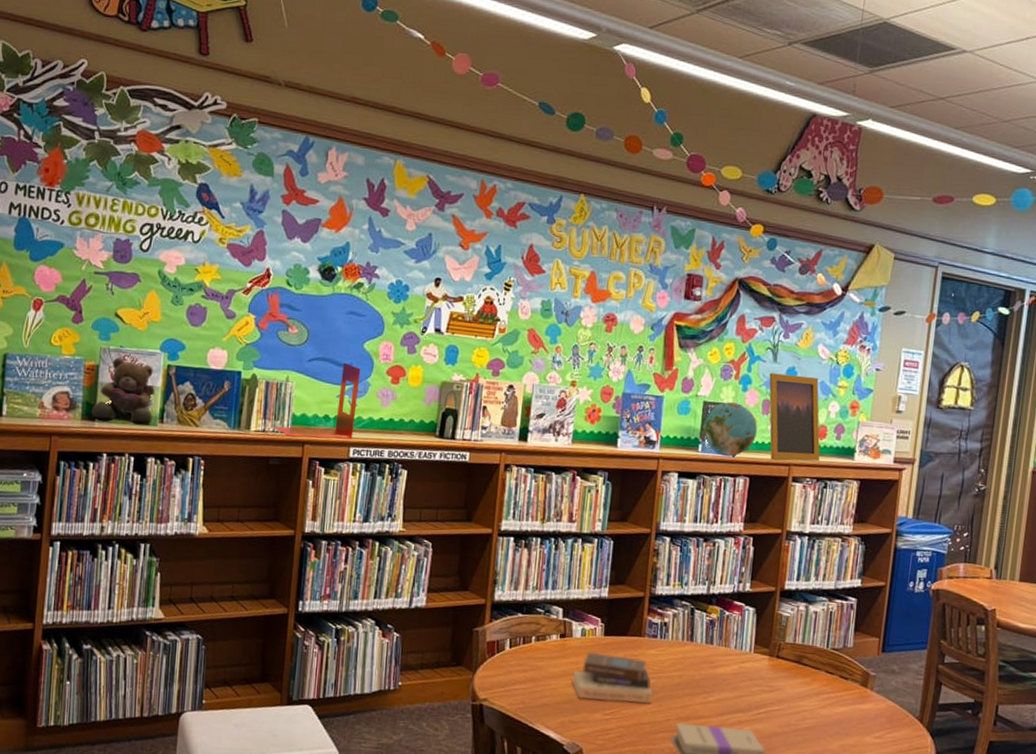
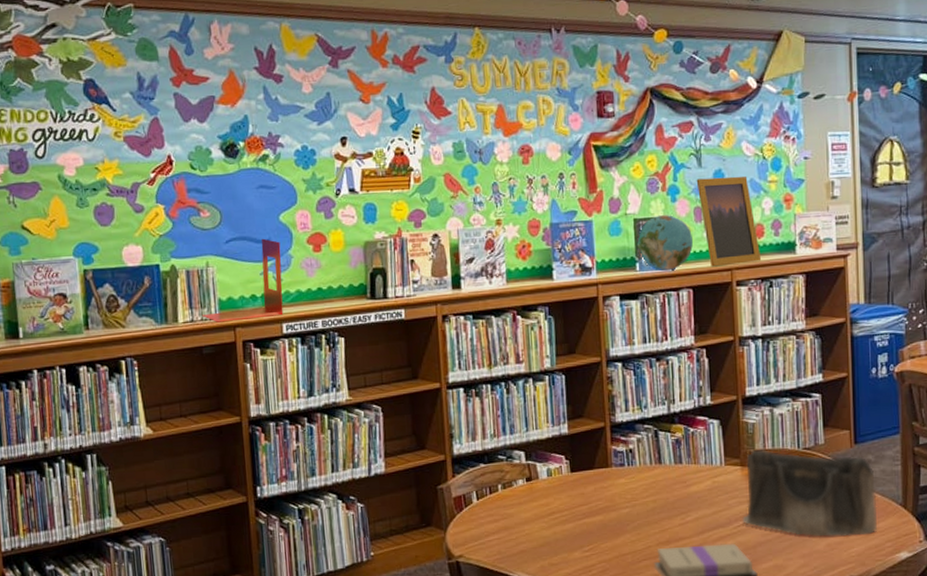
teddy bear: present [91,357,155,426] -> none [14,270,77,339]
books: present [572,652,654,705] -> none [544,490,631,540]
saddlebag: none [762,641,896,742] -> present [742,449,877,537]

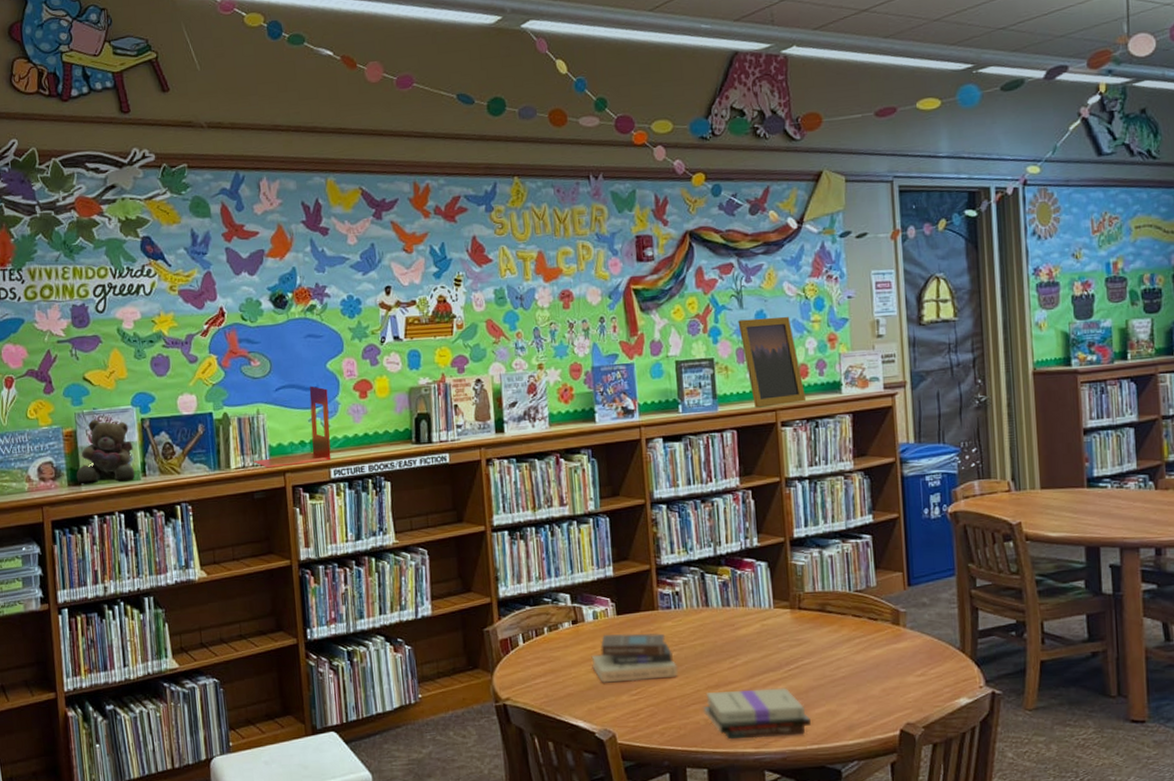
teddy bear: none [14,270,77,339] -> present [76,419,135,486]
books: none [544,490,631,540] -> present [591,633,679,683]
globe: present [636,215,693,270] -> none [678,356,736,412]
saddlebag: present [742,449,877,537] -> none [793,591,934,682]

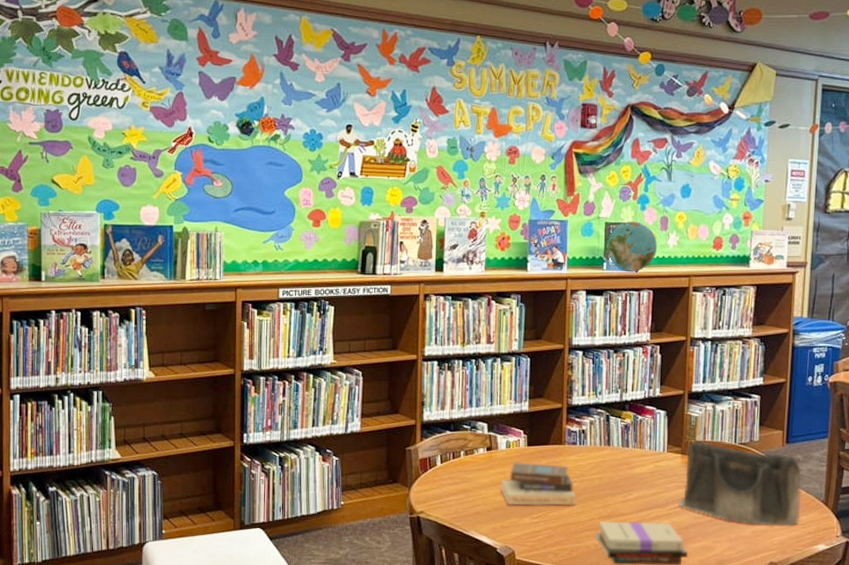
teddy bear: present [76,419,135,486] -> none [37,221,94,283]
bookend: present [253,386,331,468] -> none [207,210,284,283]
globe: none [678,356,736,412] -> present [605,221,657,271]
picture frame: present [737,316,807,408] -> none [665,191,718,272]
saddlebag: none [793,591,934,682] -> present [678,440,802,526]

